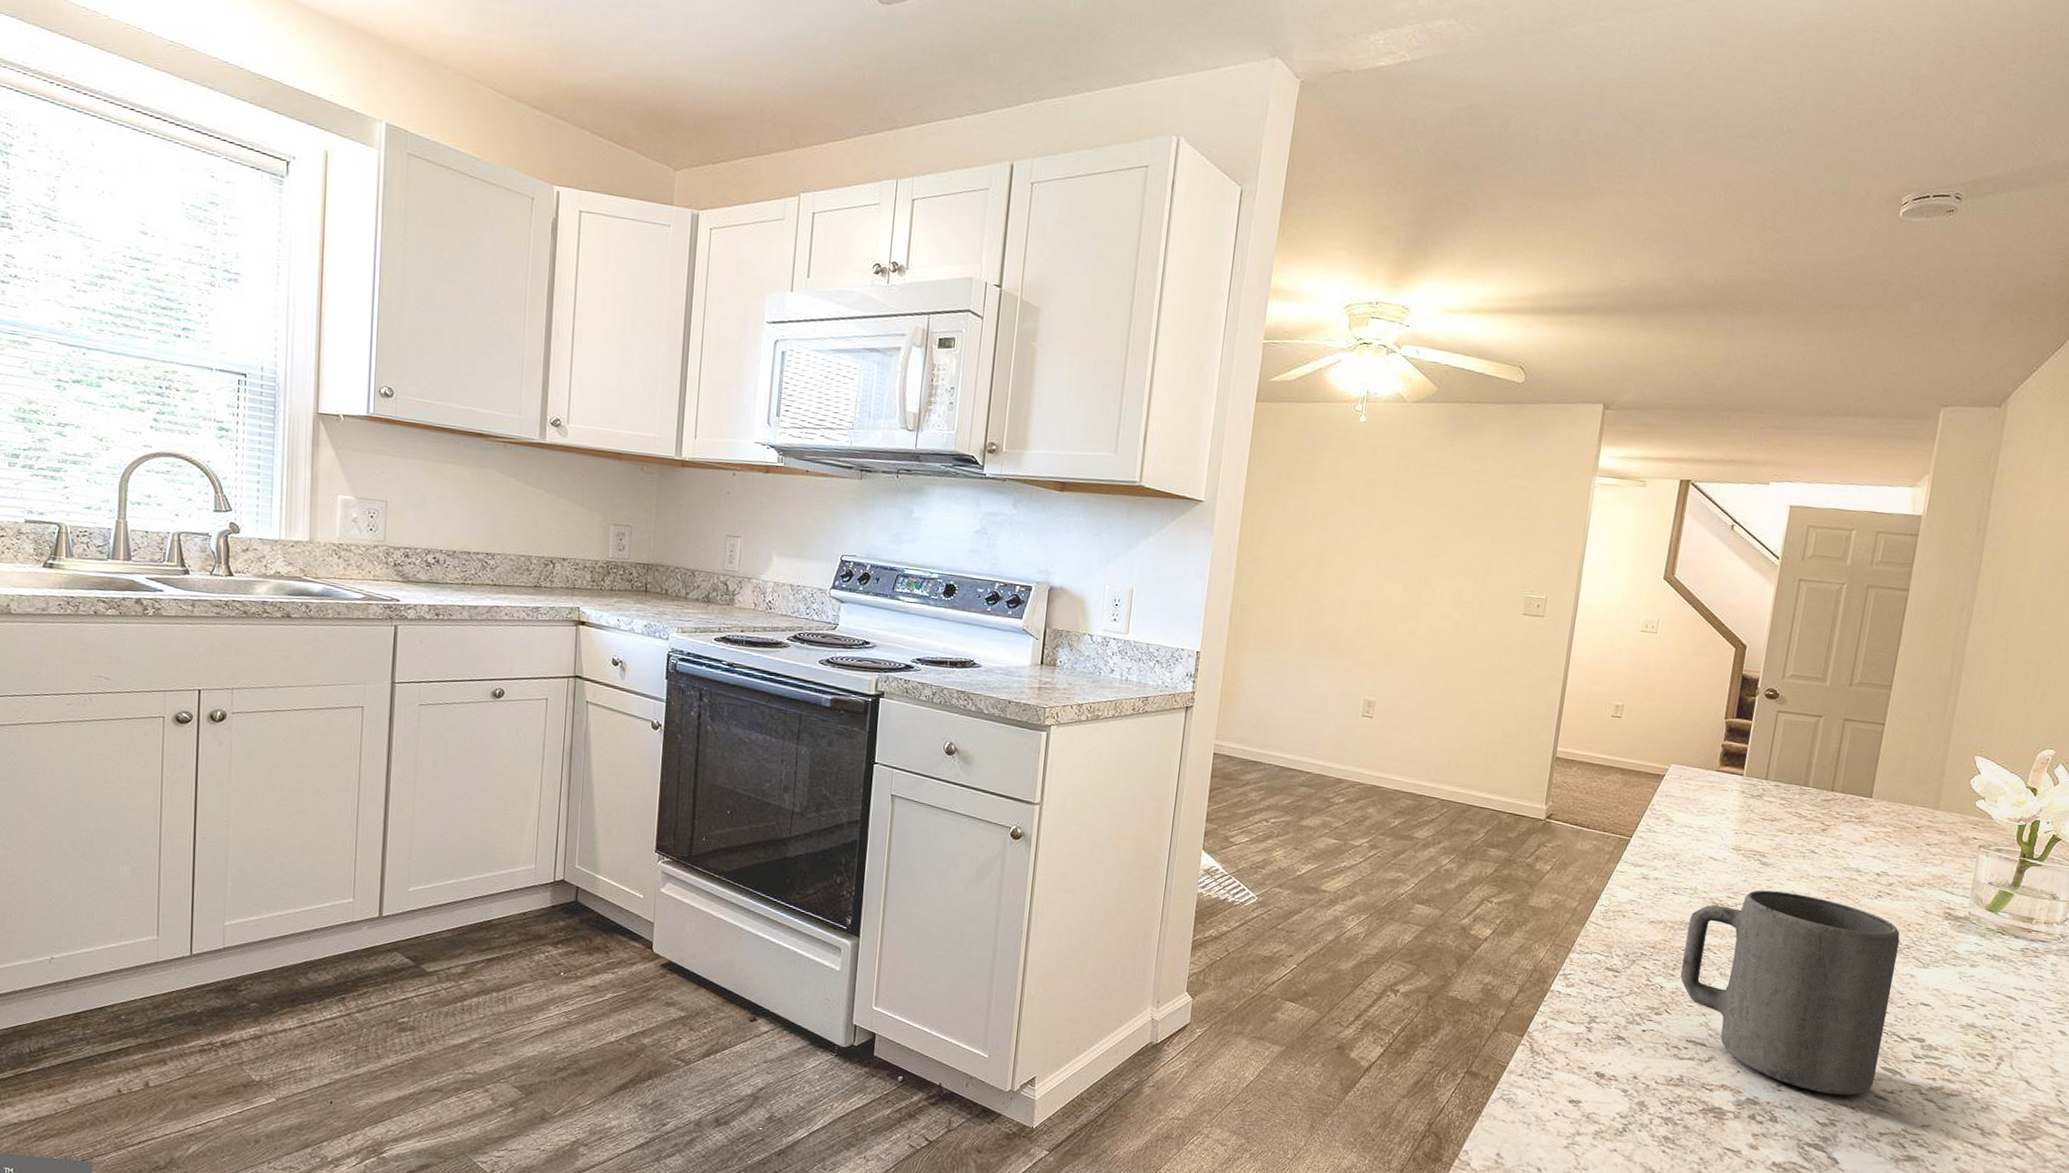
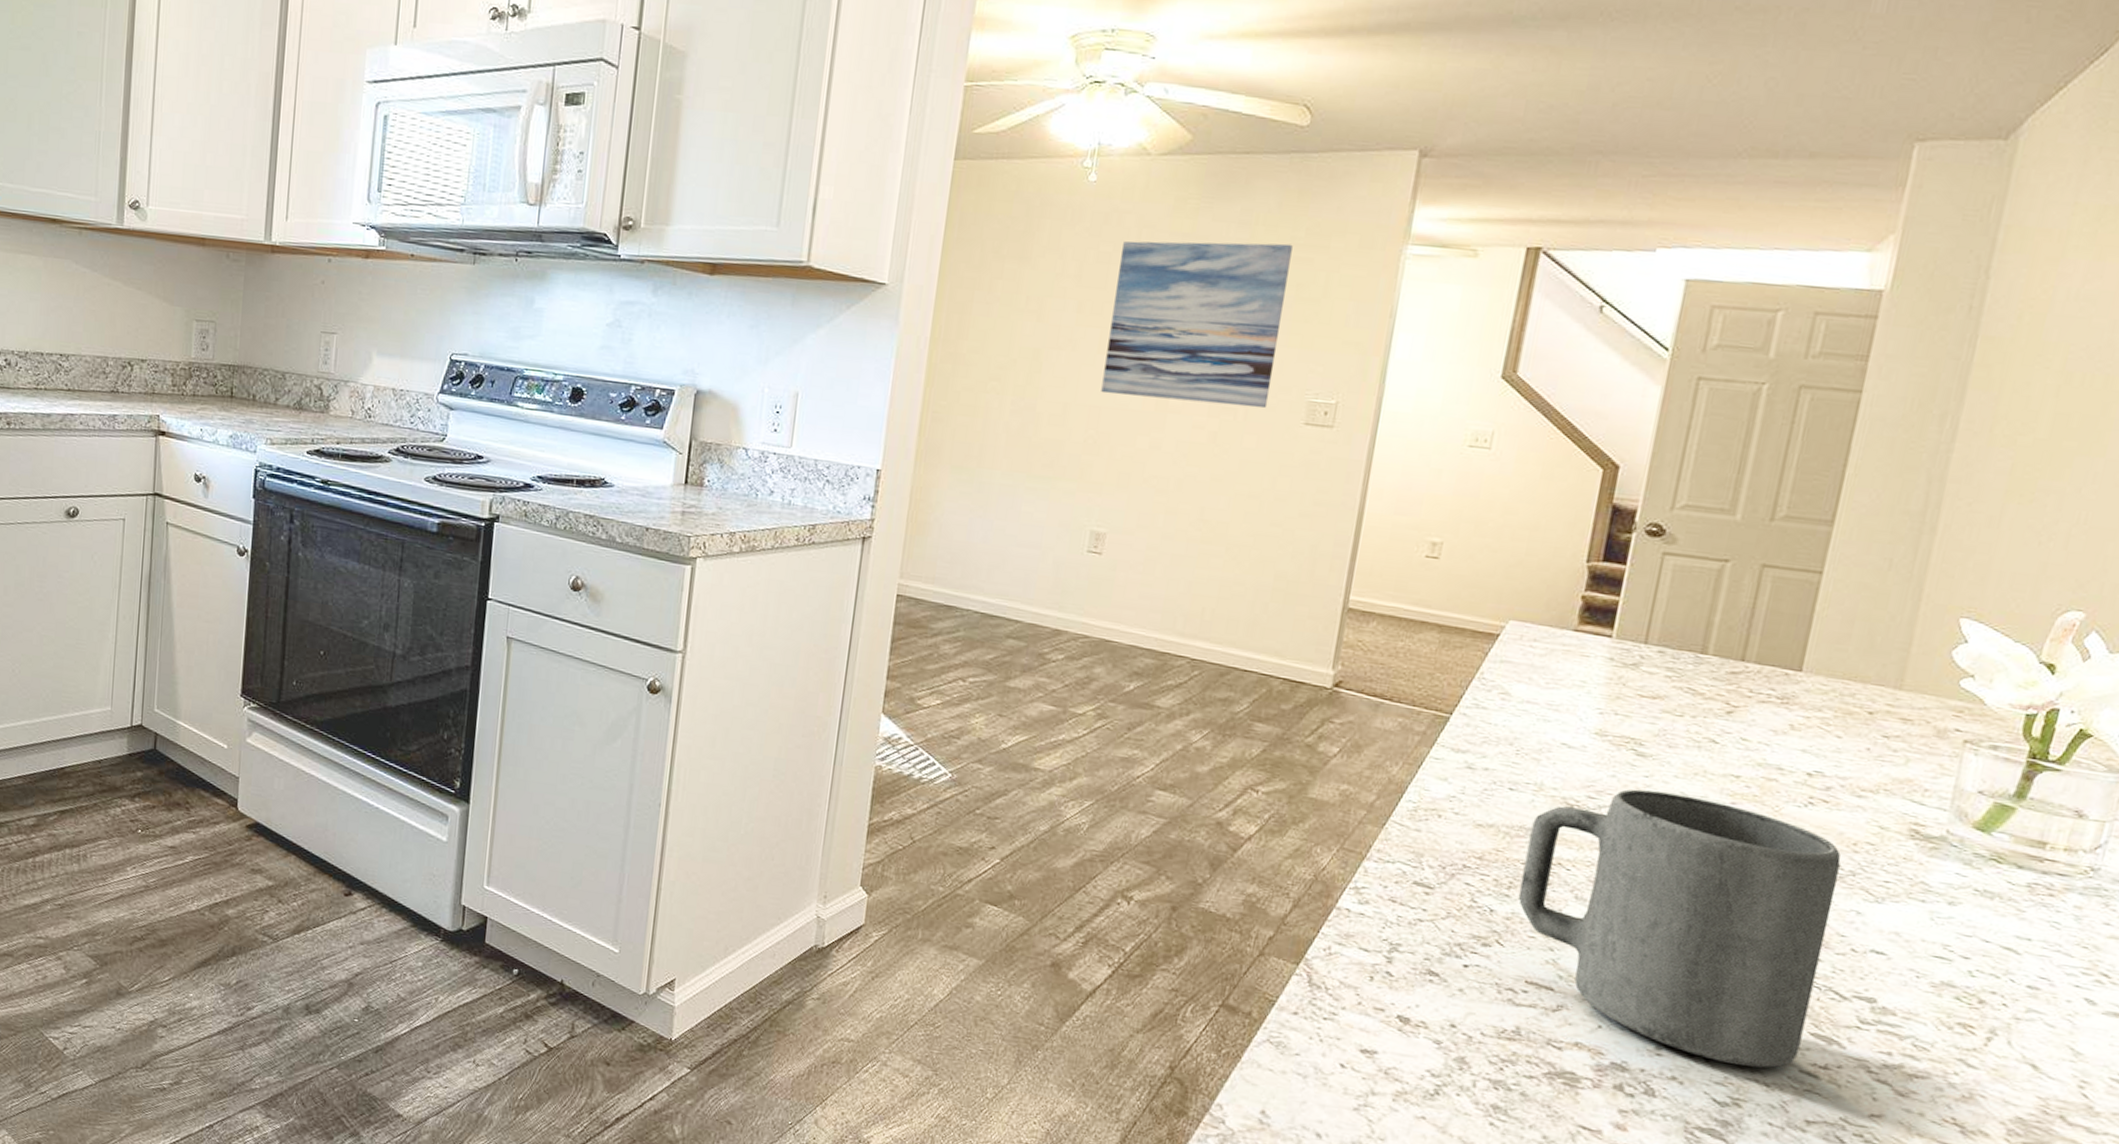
wall art: none [1371,470,1513,602] -> present [1101,241,1293,409]

